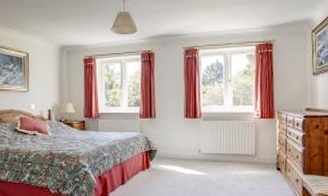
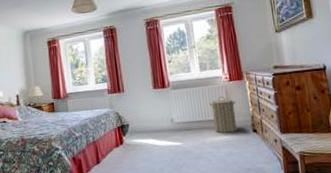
laundry hamper: none [238,133,265,168] -> present [210,97,238,133]

